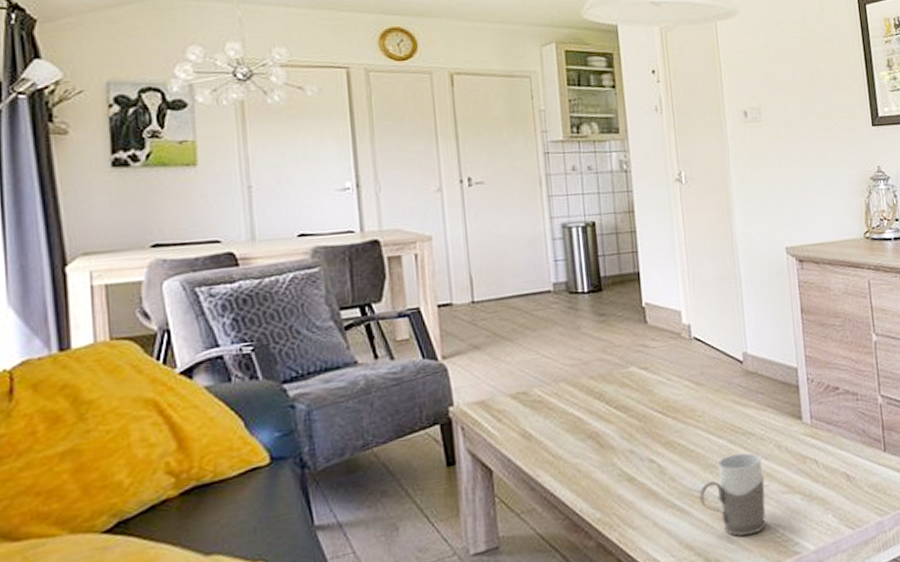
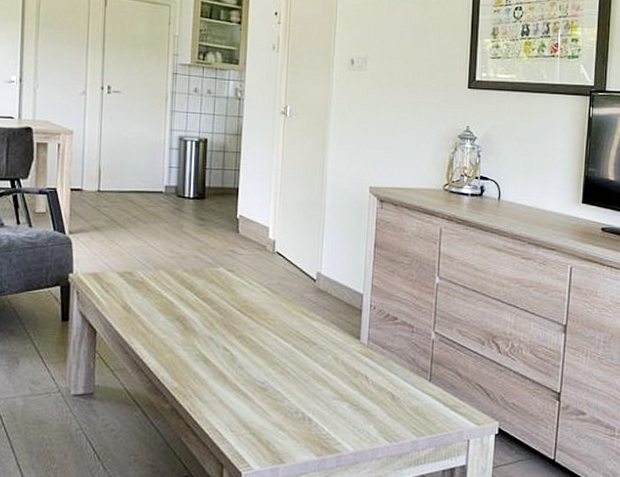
mug: present [699,452,766,536] -> none [261,358,320,428]

